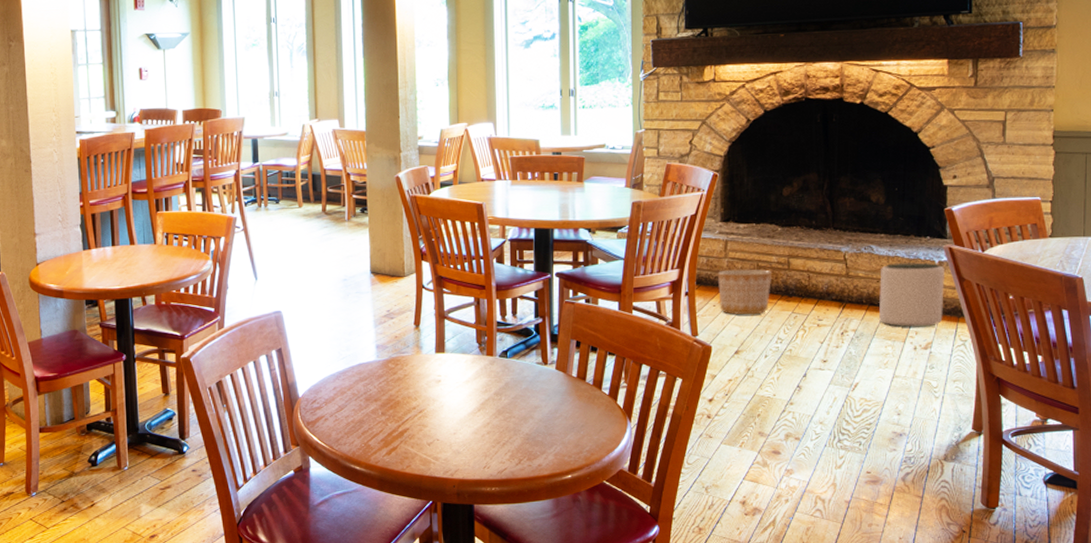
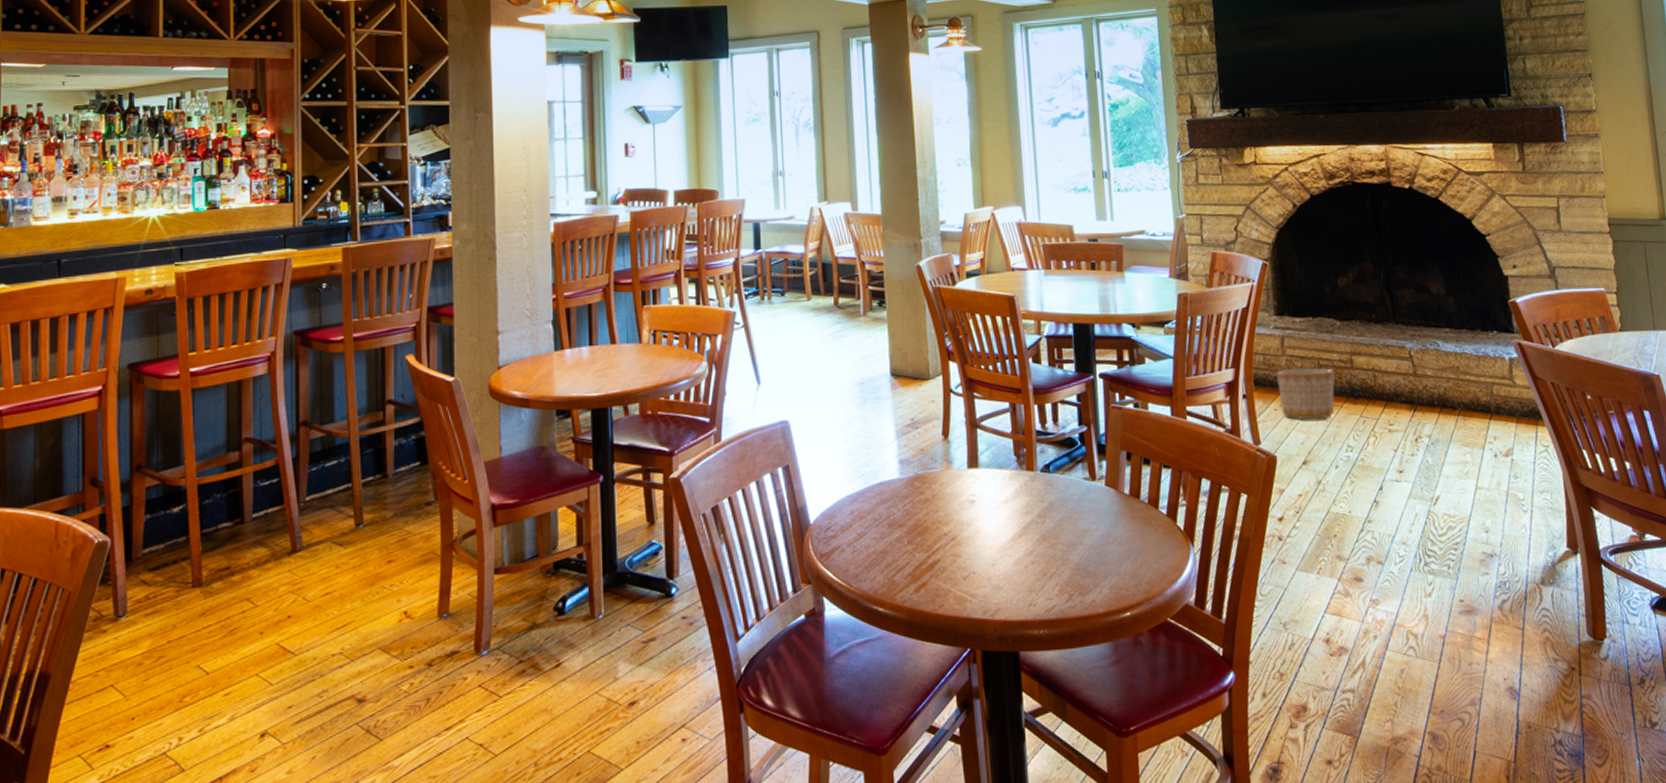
plant pot: present [878,262,944,327] -> none [1449,359,1521,432]

